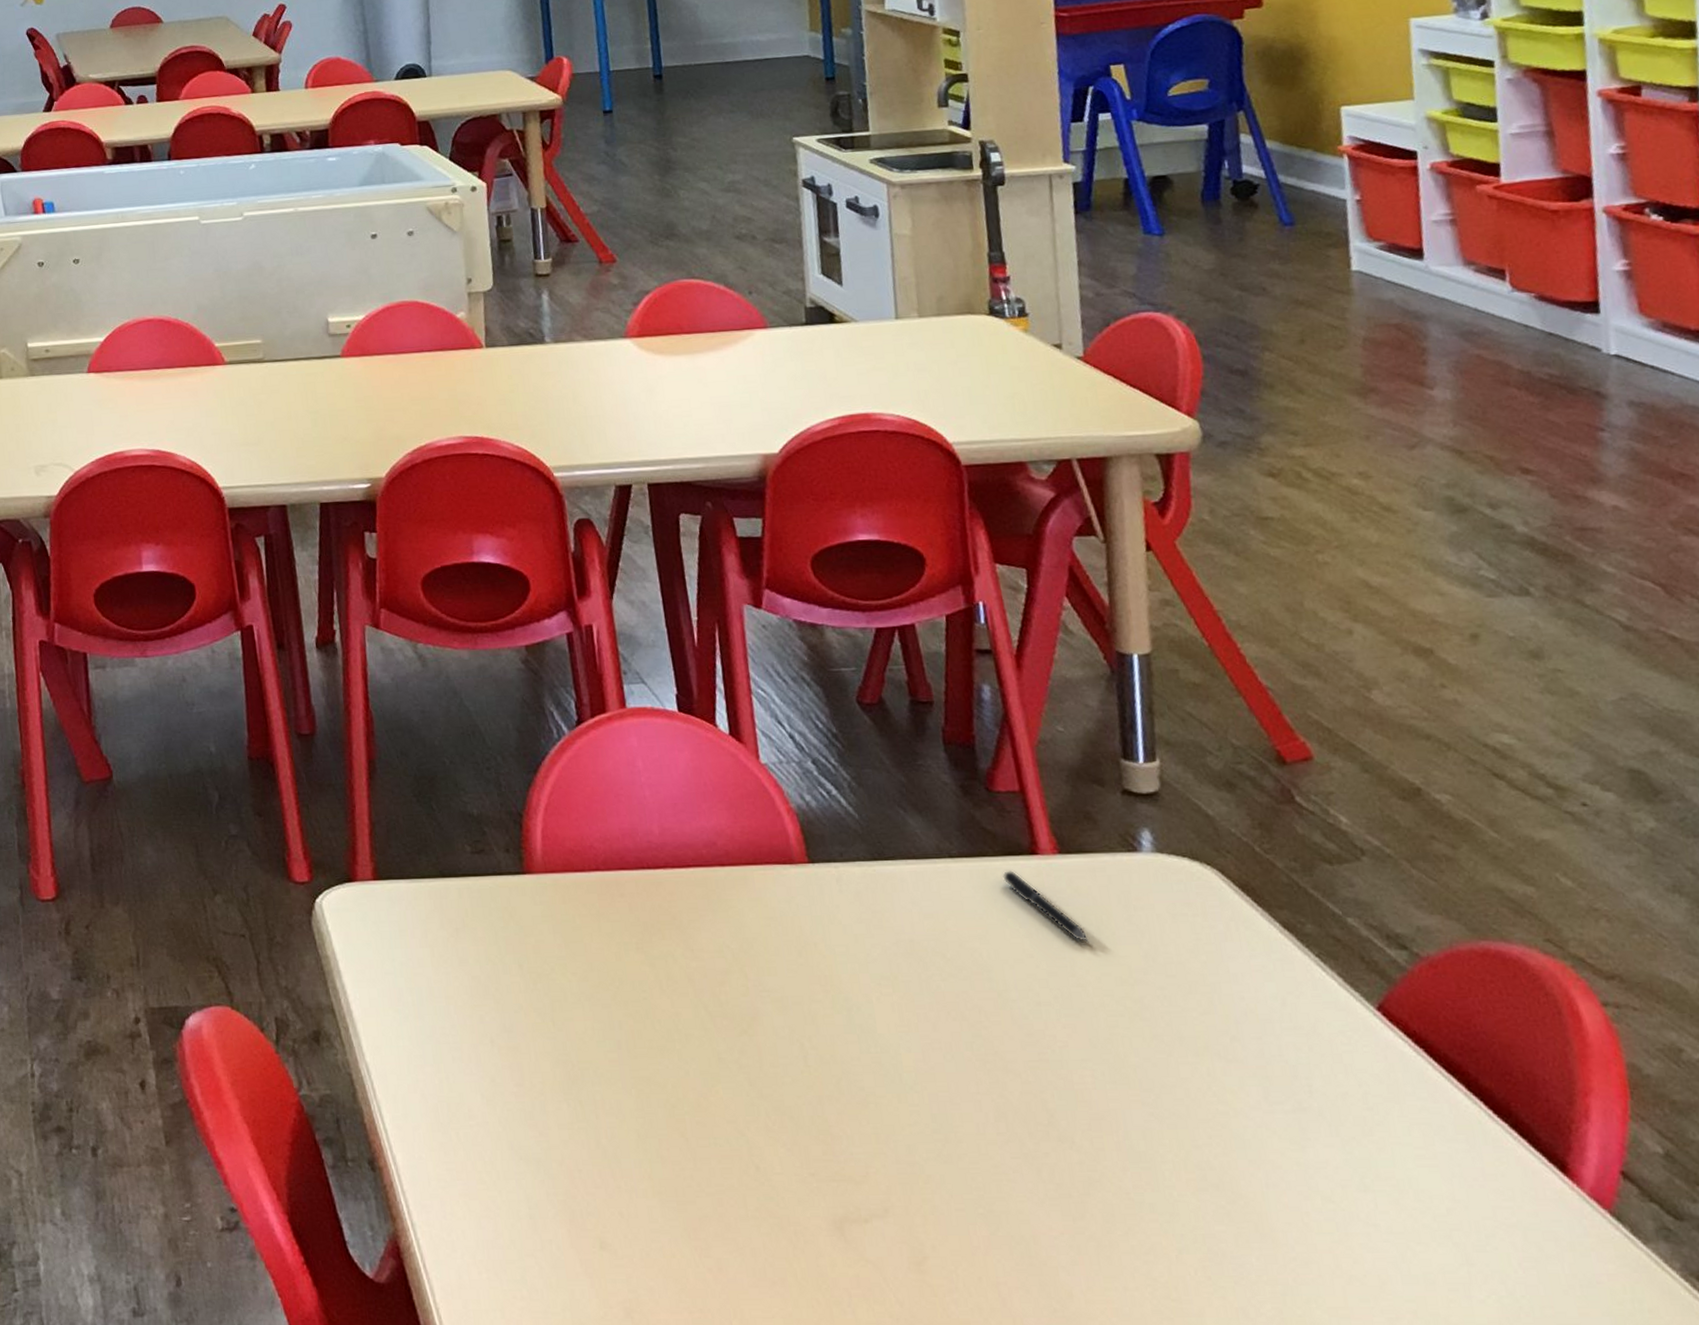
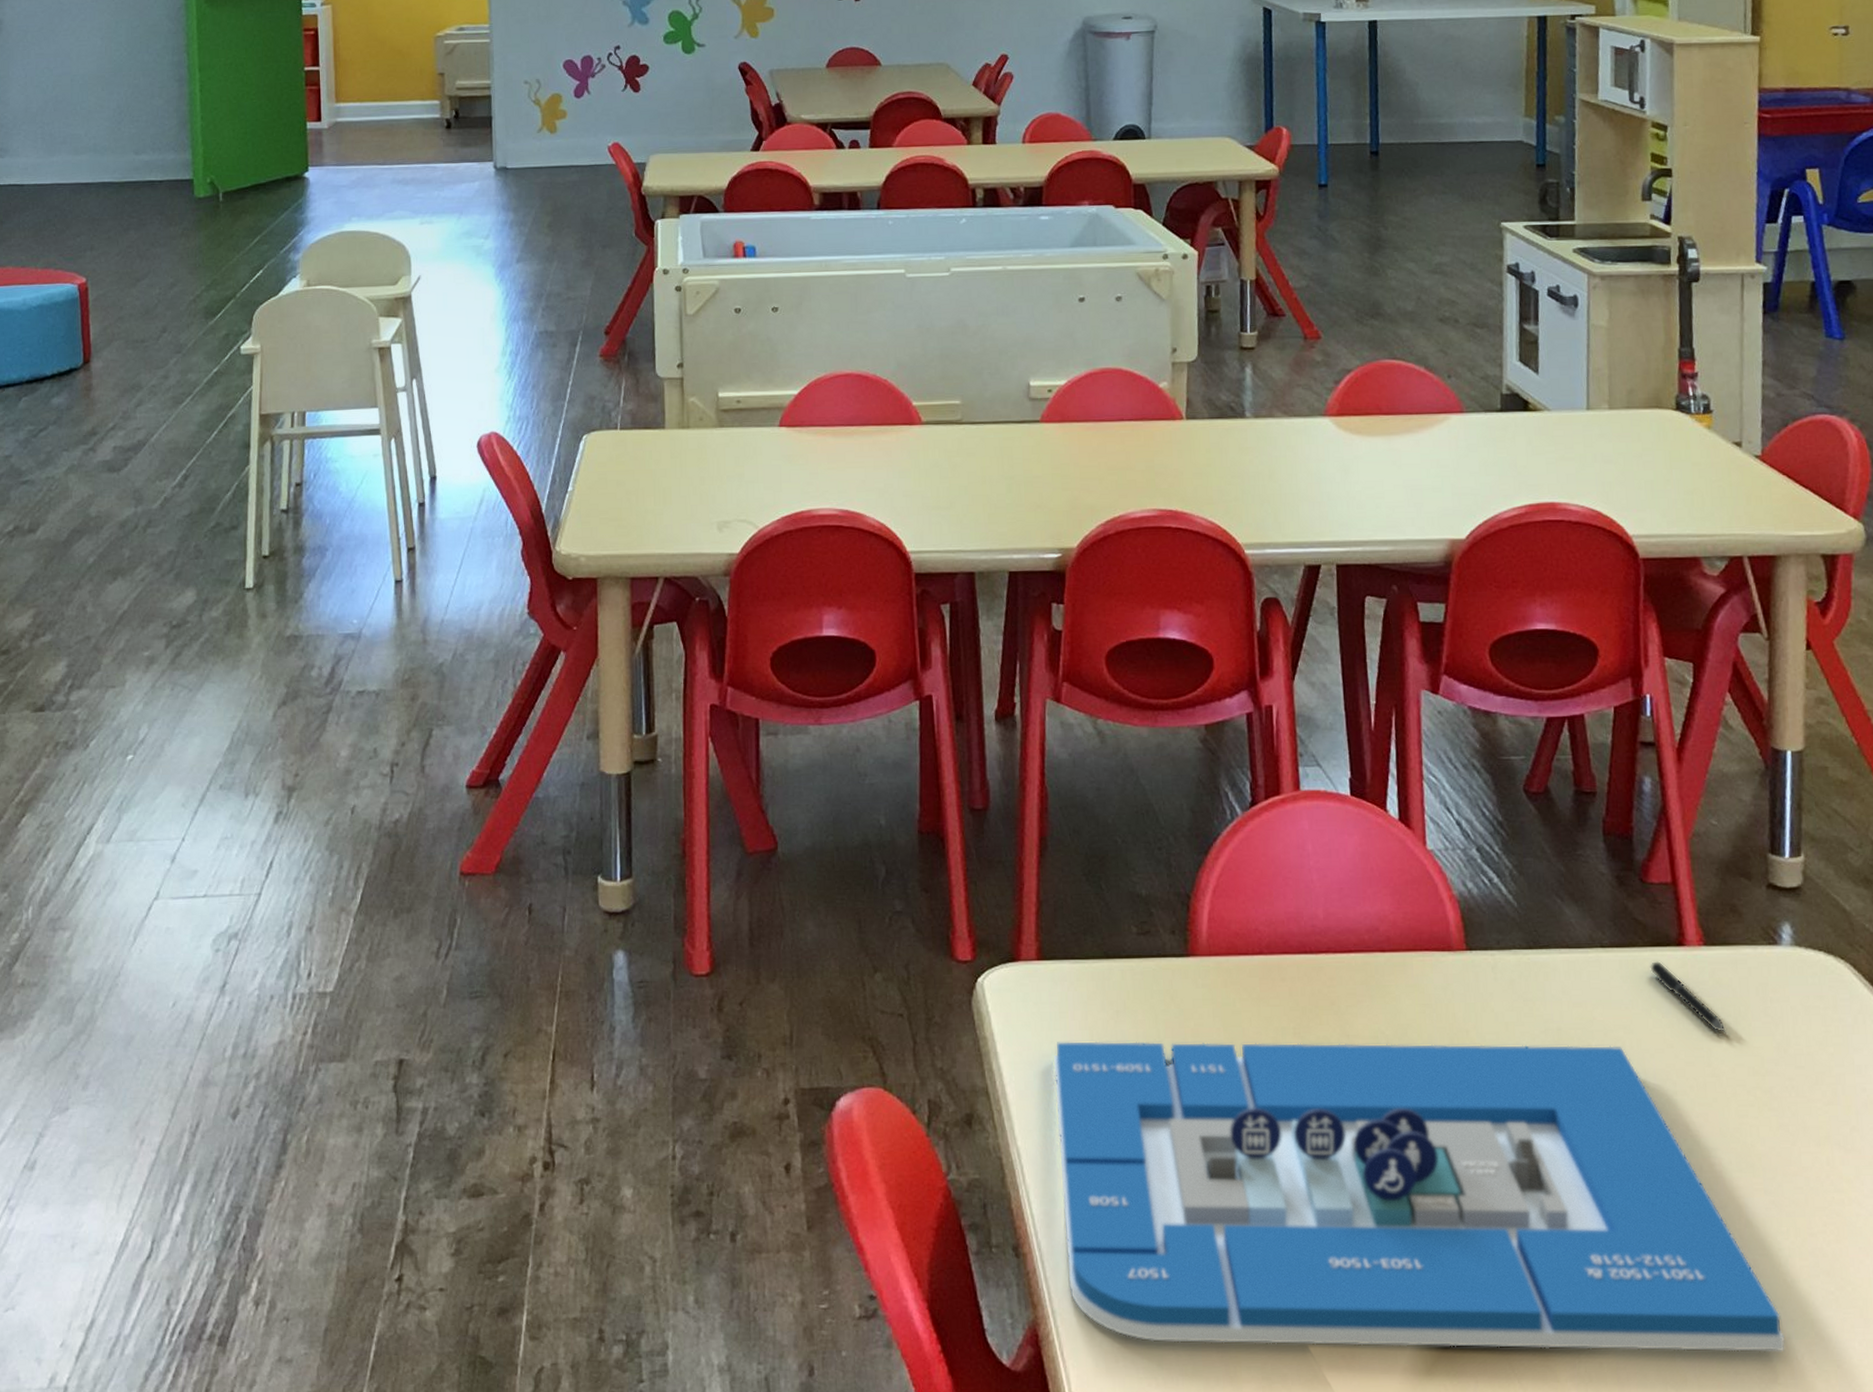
architectural model: none [395,957,1177,1268] -> present [1053,1041,1786,1352]

